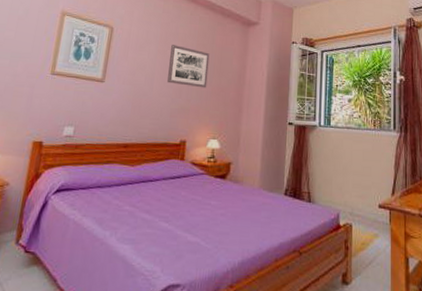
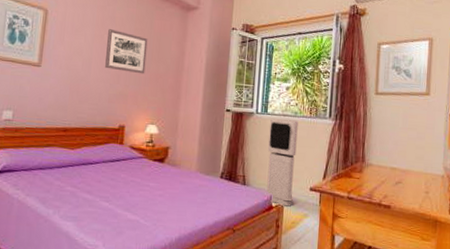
air purifier: none [333,131,363,226] -> present [266,118,298,207]

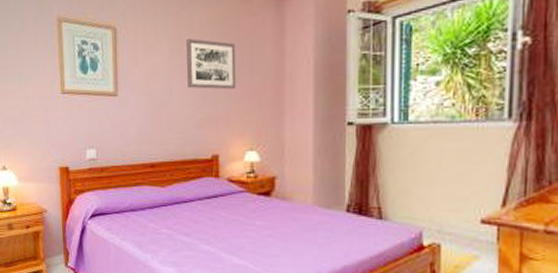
air purifier: present [266,118,298,207] -> none [413,126,458,246]

